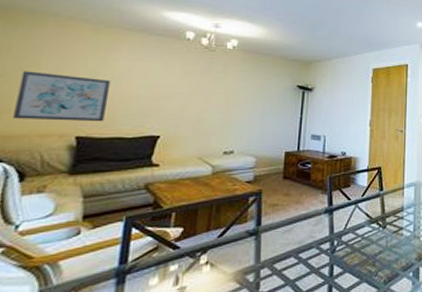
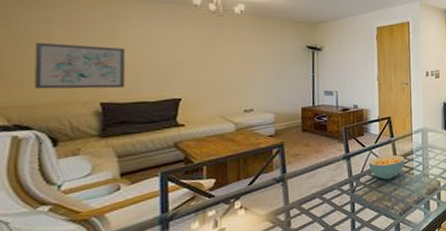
cereal bowl: none [353,211,394,240] -> present [368,155,405,180]

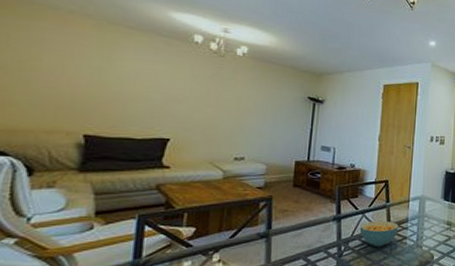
wall art: present [34,42,126,90] -> none [17,64,117,122]

